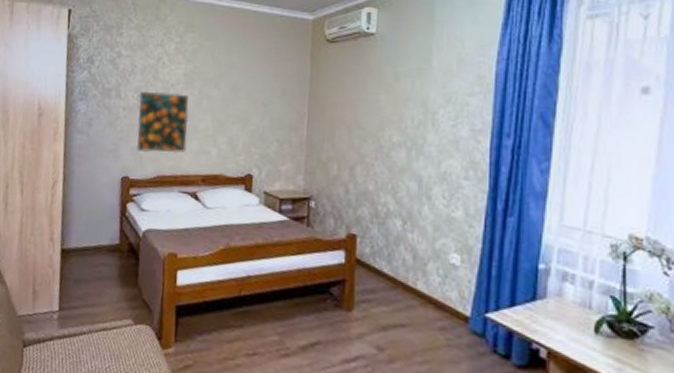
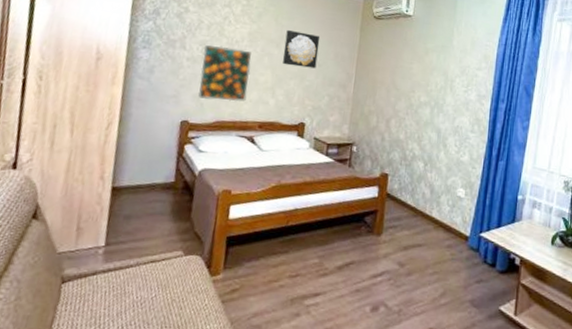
wall art: none [223,65,264,110] -> present [282,29,320,69]

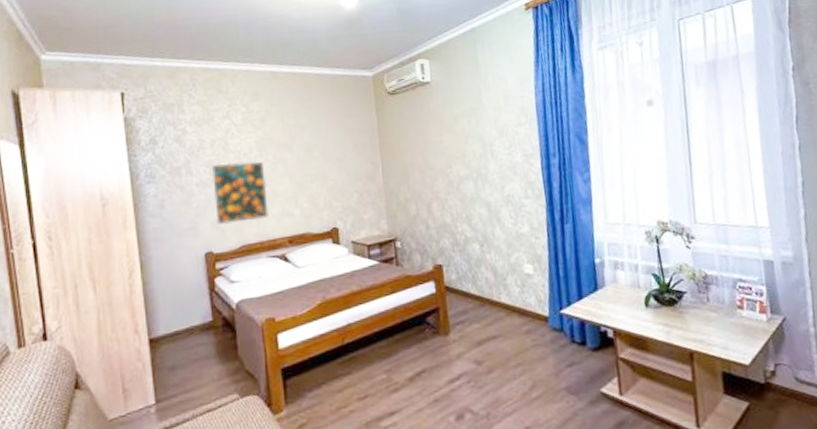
wall art: present [282,29,320,69] -> none [296,127,337,169]

